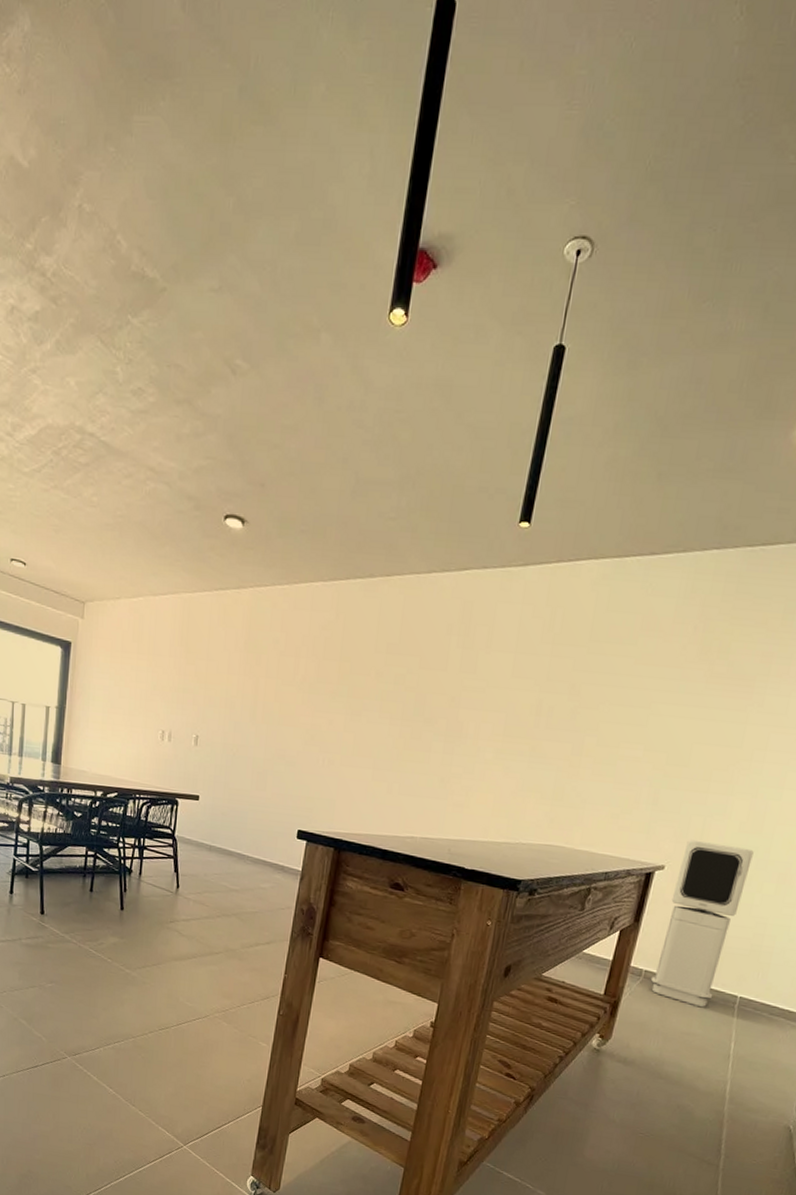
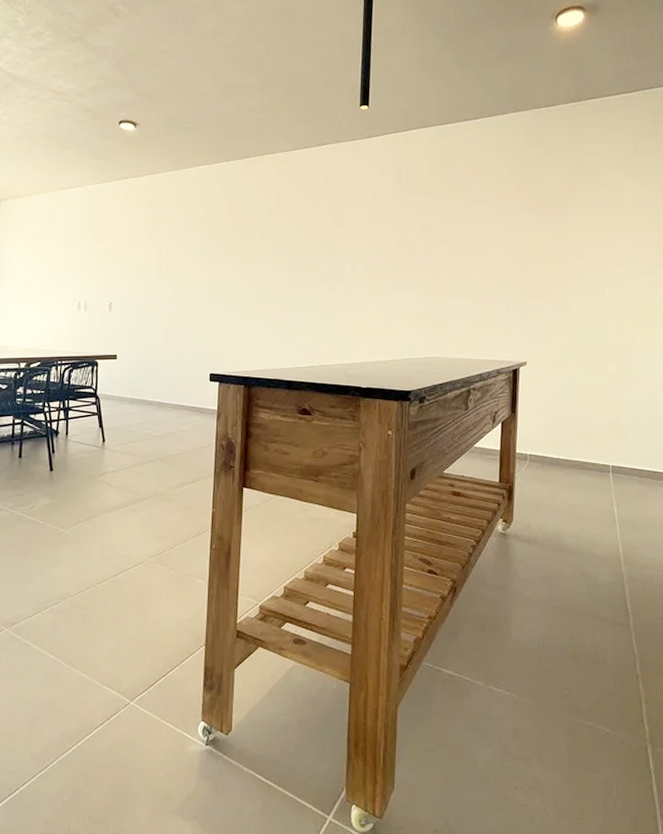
air purifier: present [650,839,754,1007] -> none [535,337,594,479]

